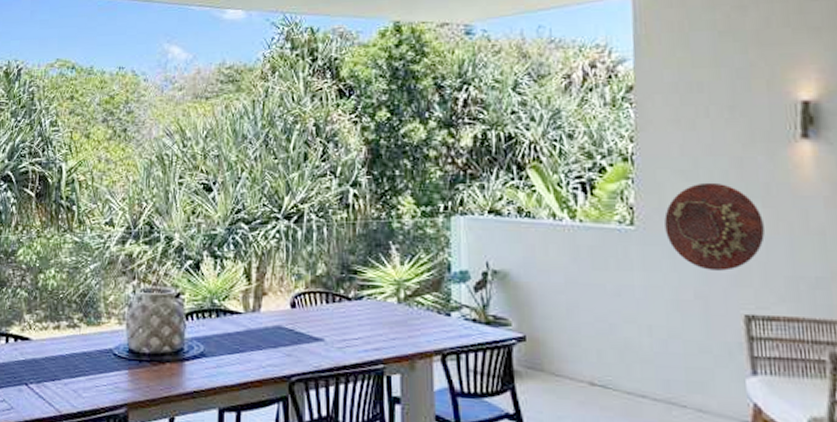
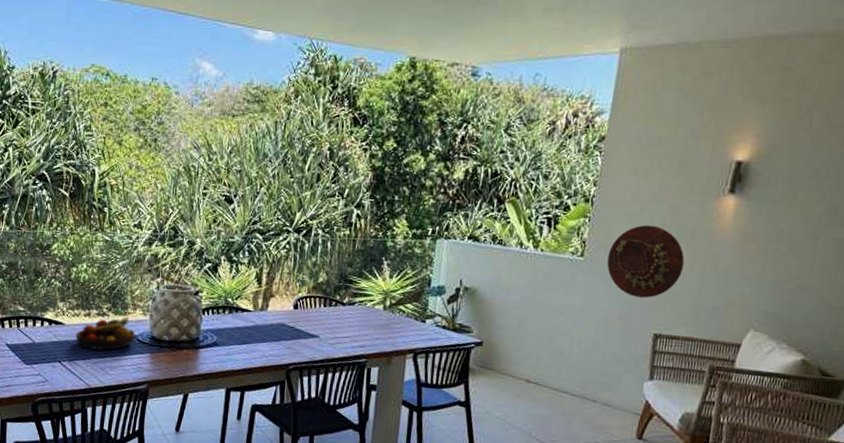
fruit bowl: none [44,327,111,369] -> present [76,317,136,351]

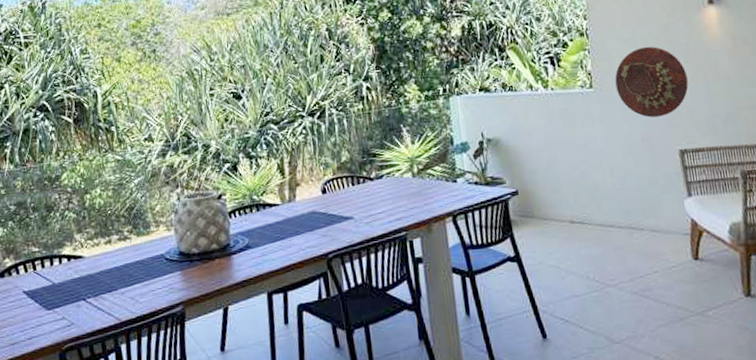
fruit bowl: present [76,317,136,351] -> none [98,236,163,279]

